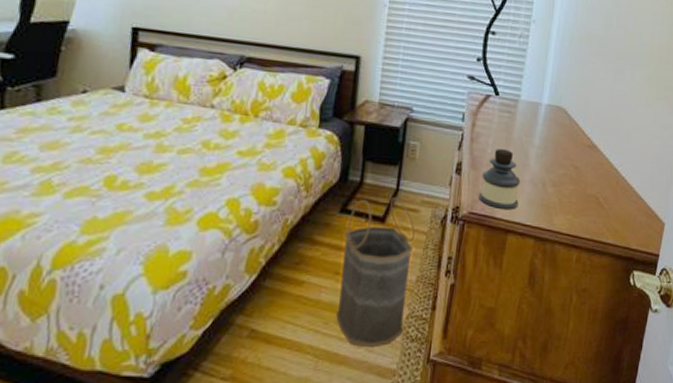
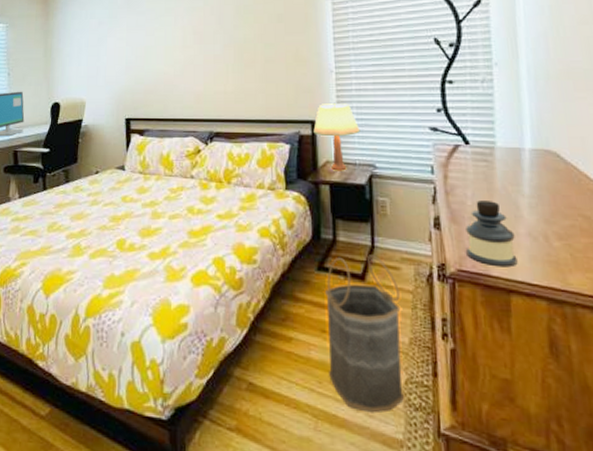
table lamp: none [357,39,404,112] -> present [313,102,360,171]

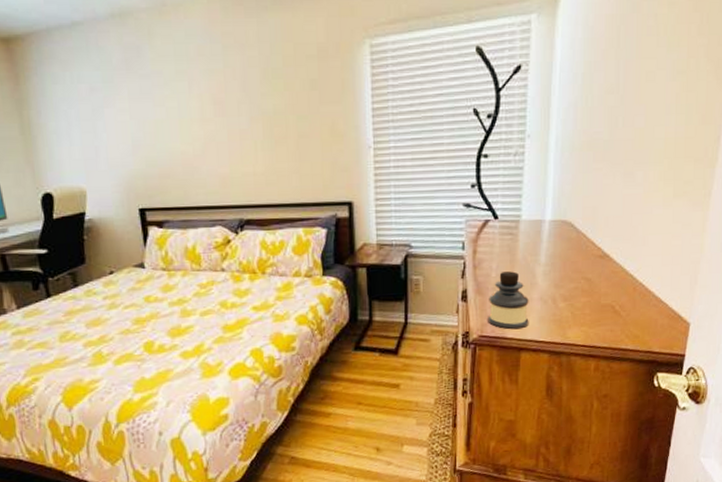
table lamp: present [313,102,360,171] -> none [350,181,398,253]
basket: present [326,255,404,413] -> none [362,330,429,464]

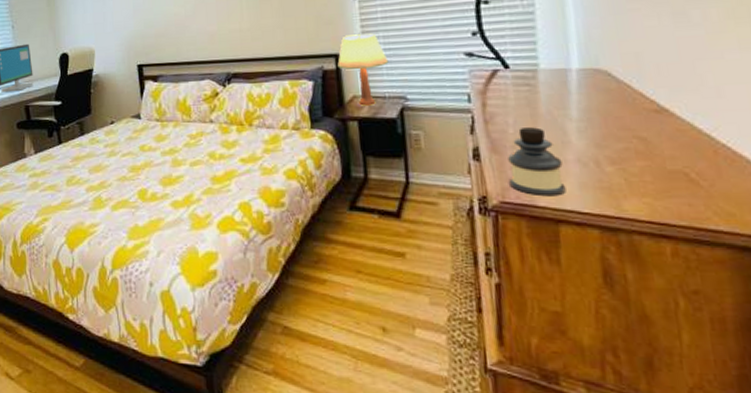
table lamp: none [350,181,398,253] -> present [337,33,389,106]

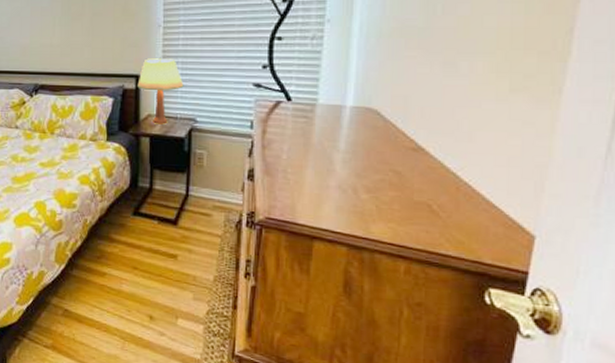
ink bottle: present [508,127,566,197] -> none [276,155,325,217]

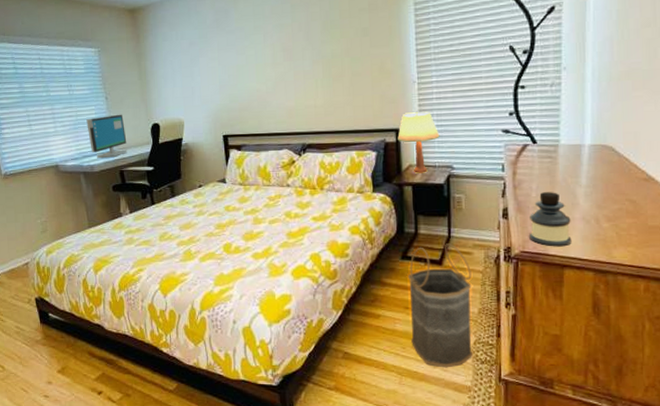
basket: none [138,202,209,337] -> present [408,243,472,368]
ink bottle: none [276,155,325,217] -> present [529,192,572,247]

